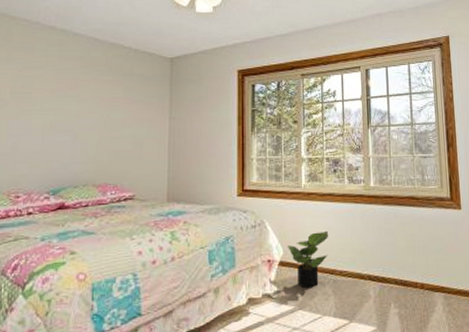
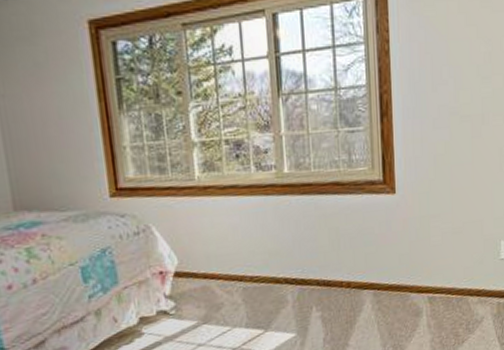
potted plant: present [288,231,329,289] -> none [183,232,235,300]

